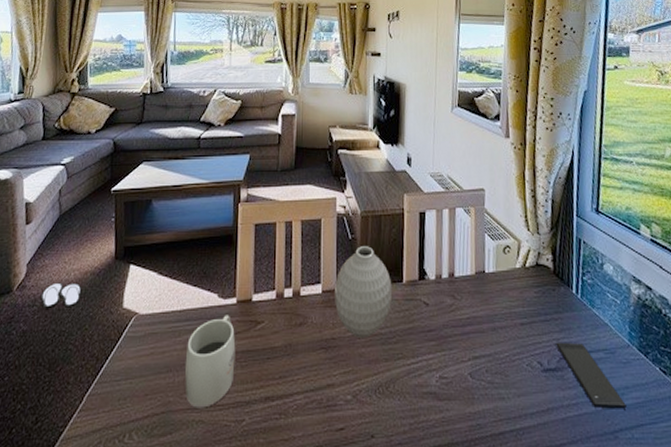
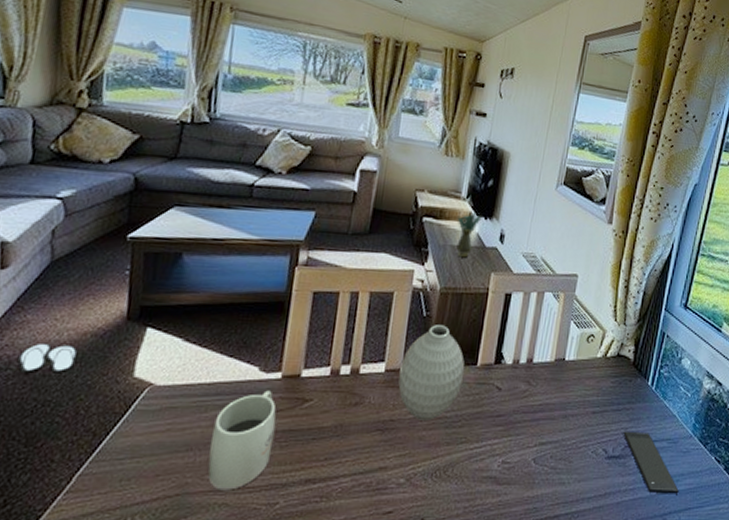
vase: none [367,139,389,183] -> present [456,211,482,258]

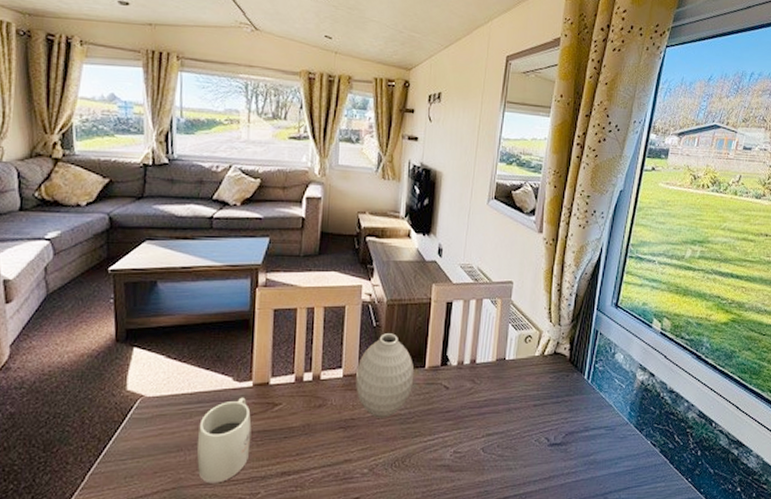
slippers: present [17,343,78,373] -> none [29,364,78,390]
vase: present [456,211,482,258] -> none [397,228,421,272]
smartphone: present [623,431,679,494] -> none [563,421,618,476]

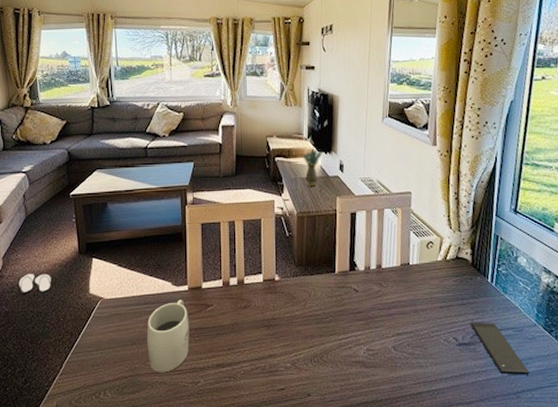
slippers: none [29,364,78,390] -> present [17,273,52,293]
vase: present [355,333,415,418] -> none [274,242,326,318]
vase: none [397,228,421,272] -> present [302,148,323,187]
smartphone: none [563,421,618,476] -> present [470,322,529,375]

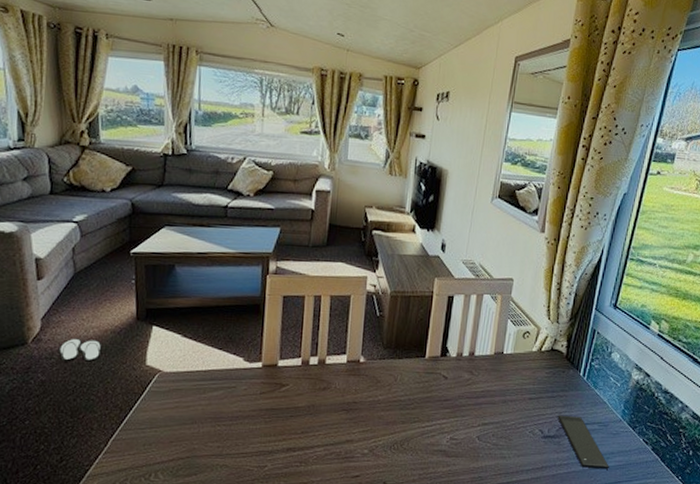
mug: present [146,299,190,373] -> none [209,377,261,455]
vase: present [302,148,323,187] -> none [402,224,425,265]

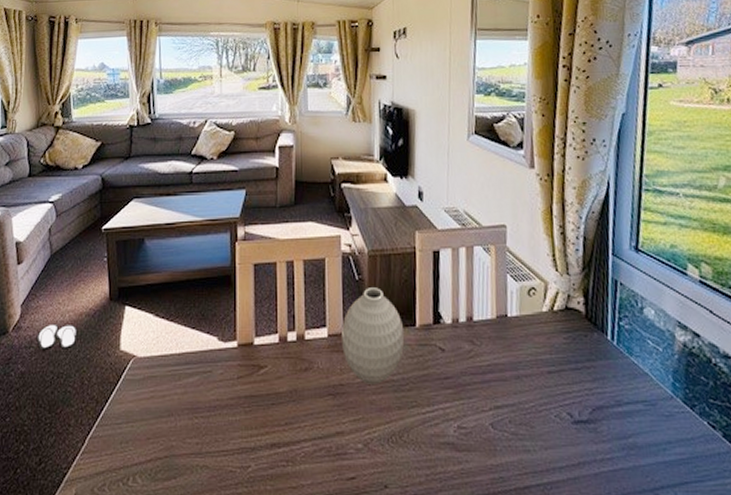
vase: none [358,323,415,403] -> present [341,287,405,384]
smartphone: present [557,415,609,469] -> none [588,392,669,465]

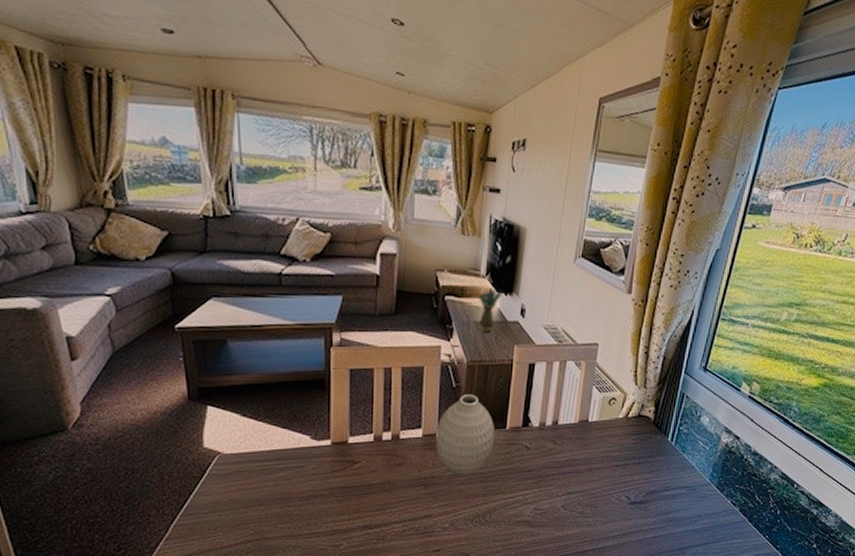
slippers: present [36,323,78,349] -> none [103,421,153,446]
vase: none [373,172,398,219] -> present [478,288,502,333]

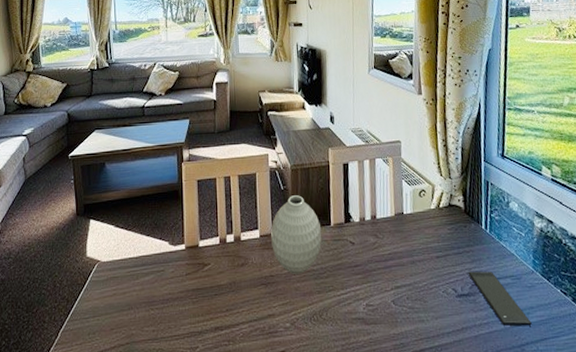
vase: present [478,288,502,333] -> none [294,101,313,140]
smartphone: none [644,481,697,532] -> present [468,271,532,326]

